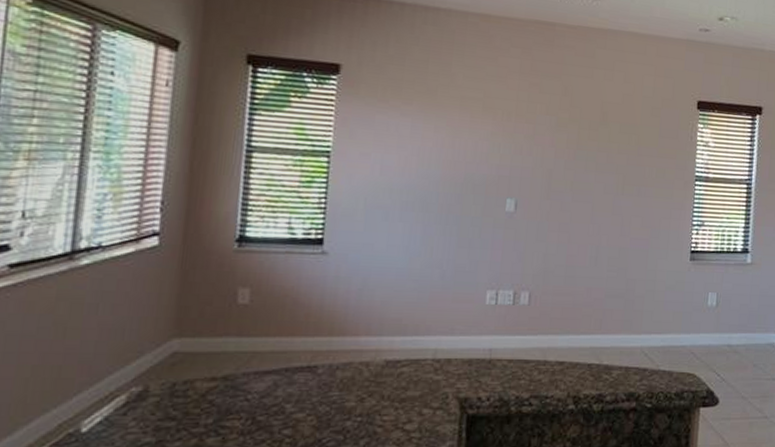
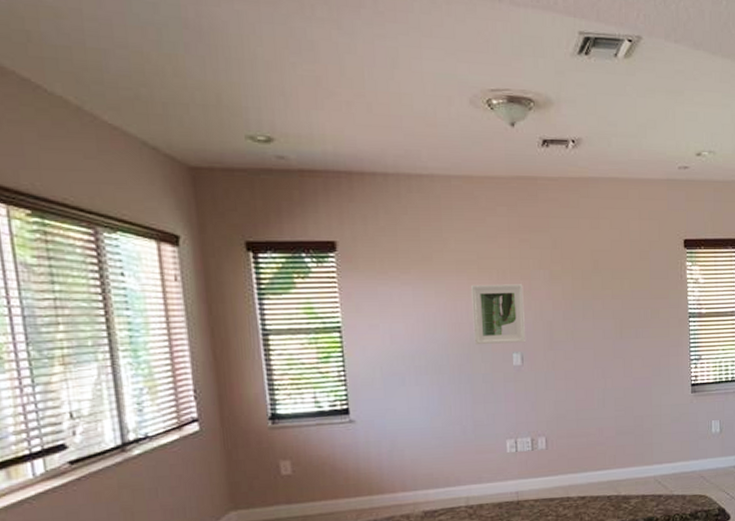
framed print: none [468,123,527,189] -> present [471,284,527,345]

